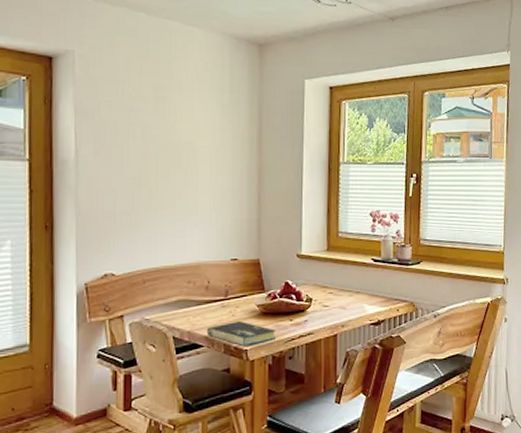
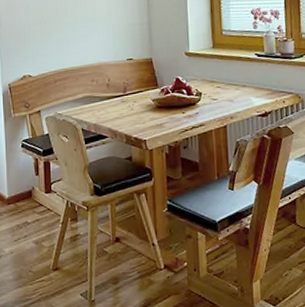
book: present [206,320,275,347] -> none [110,114,170,137]

